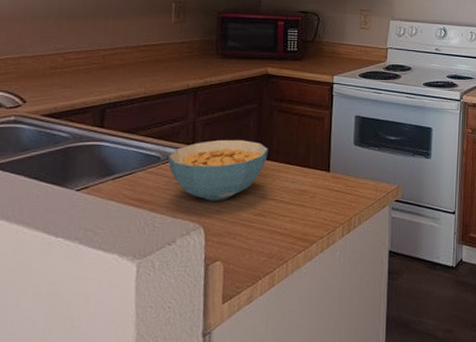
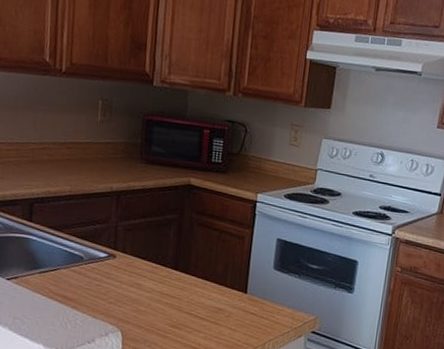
cereal bowl: present [167,140,269,201] -> none [90,246,187,308]

